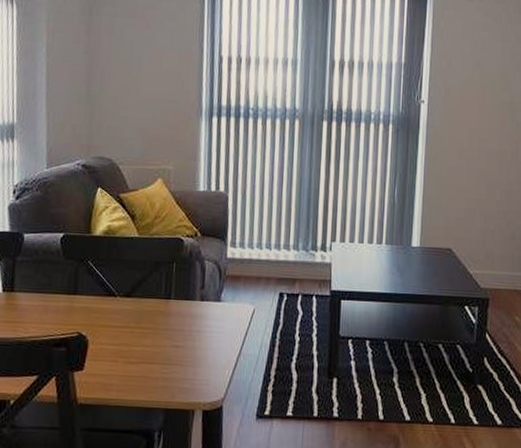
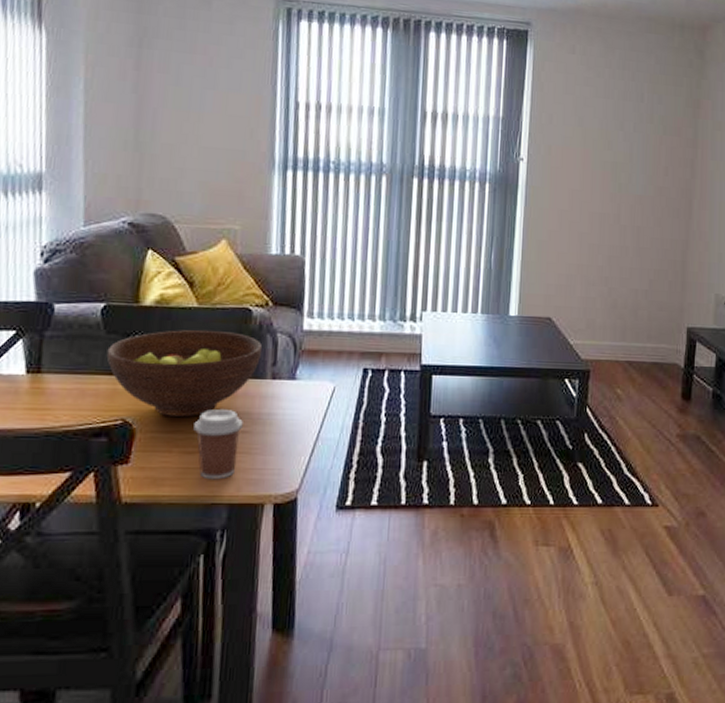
fruit bowl: none [65,256,193,332] -> present [106,329,263,417]
coffee cup: none [135,326,176,388] -> present [193,410,243,480]

